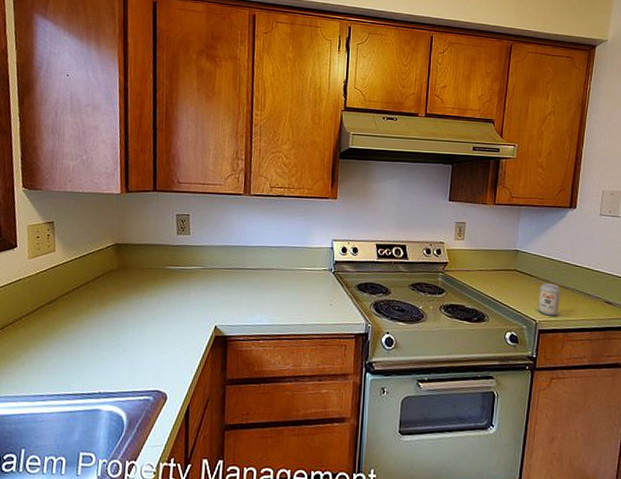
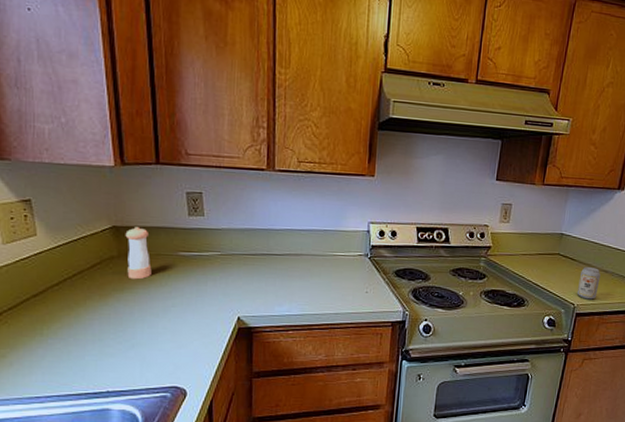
pepper shaker: none [124,244,145,290] -> present [125,227,152,280]

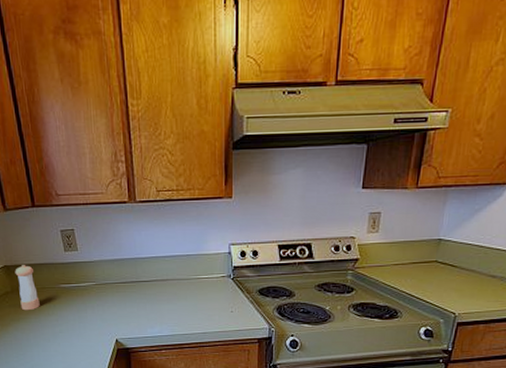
beverage can: present [577,266,601,300] -> none [458,272,487,308]

